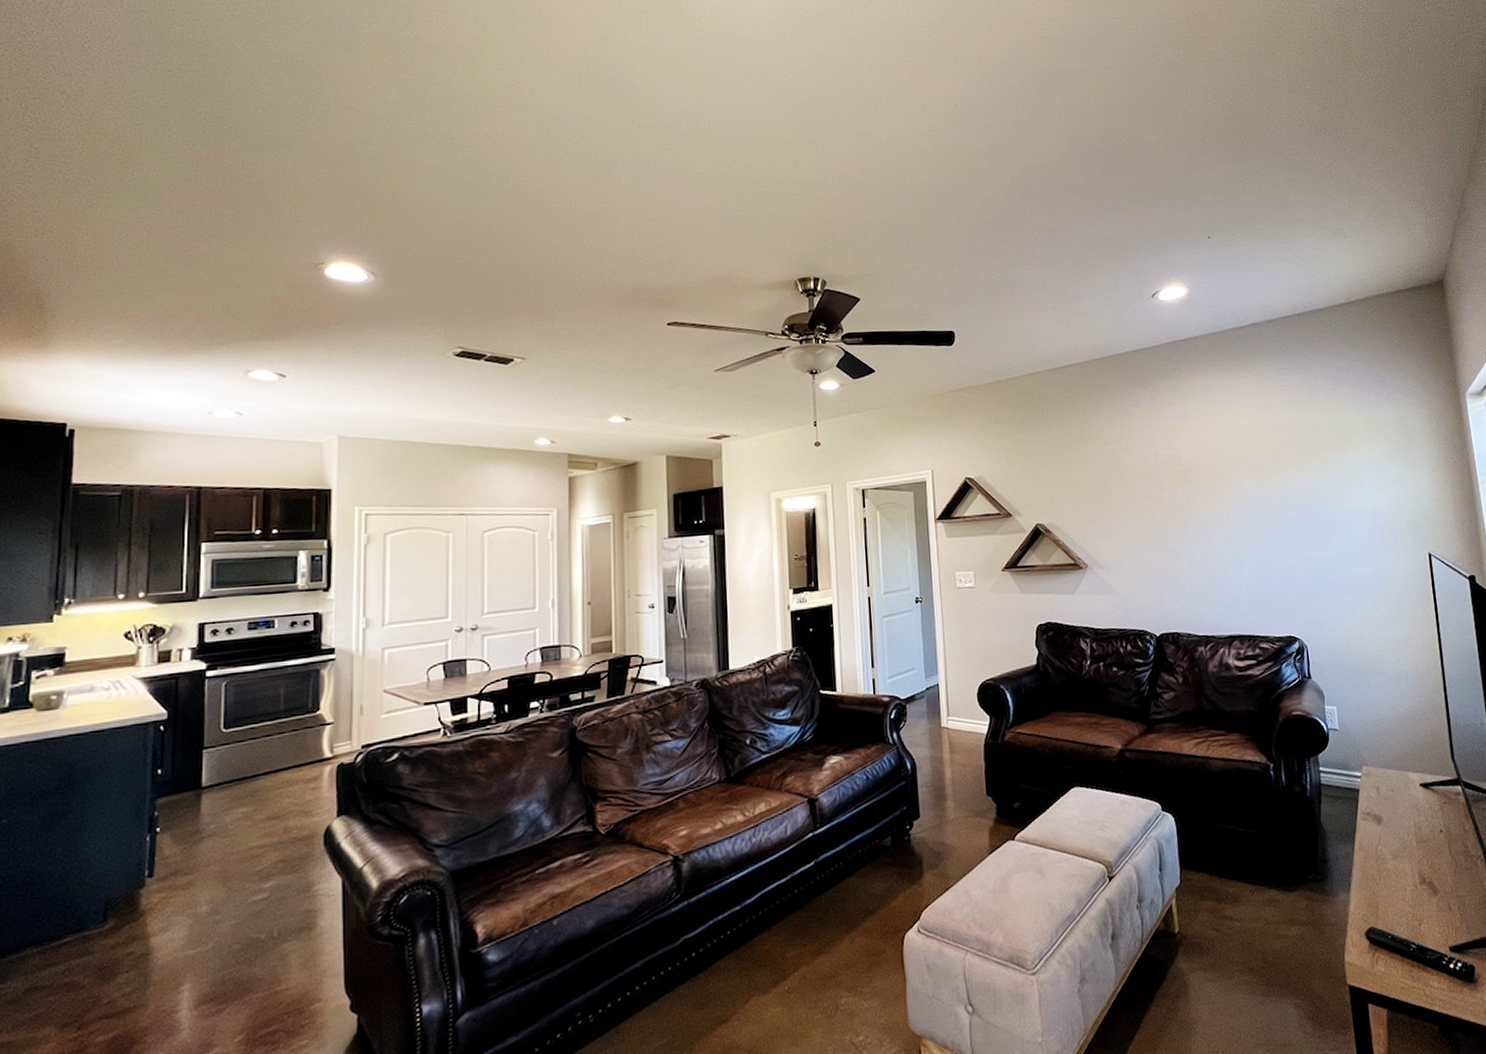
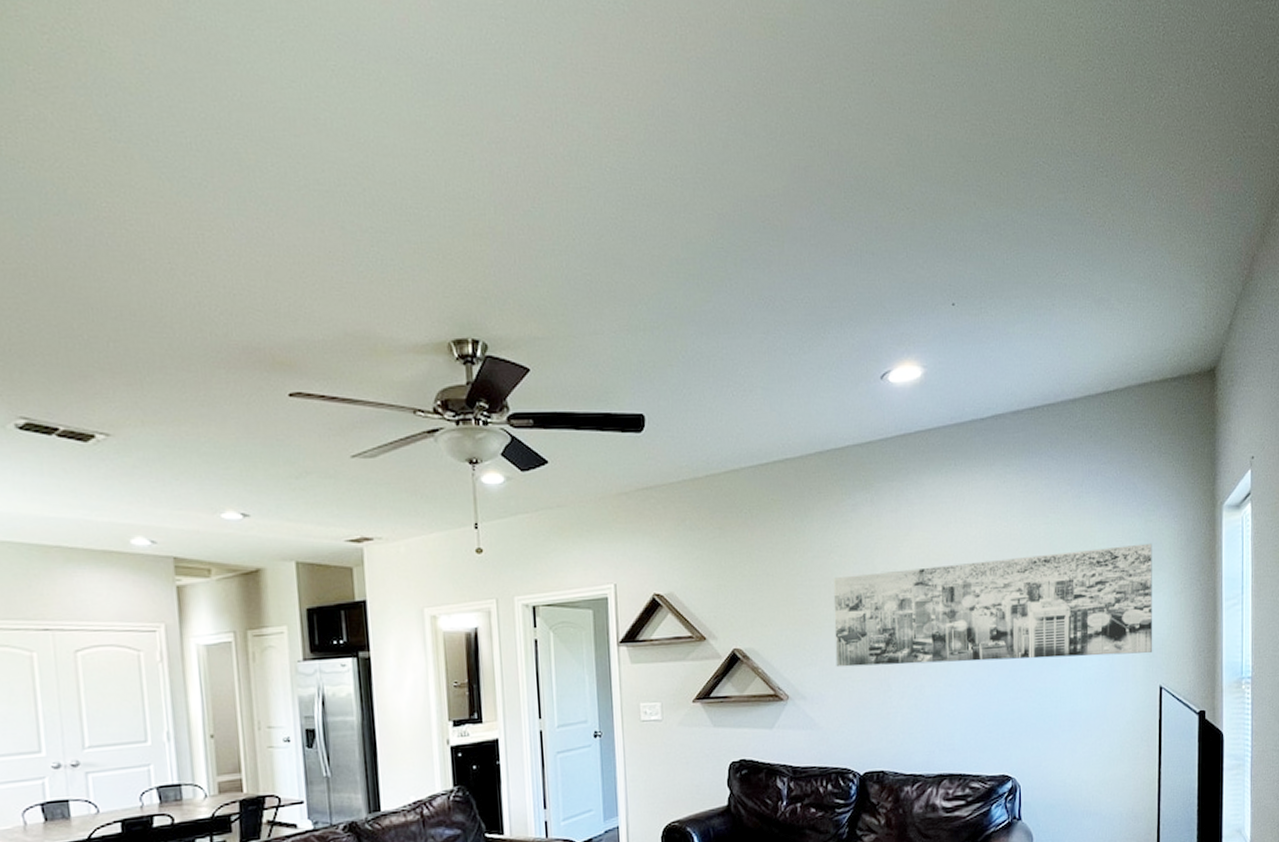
wall art: none [1121,427,1418,539] -> present [833,543,1153,668]

